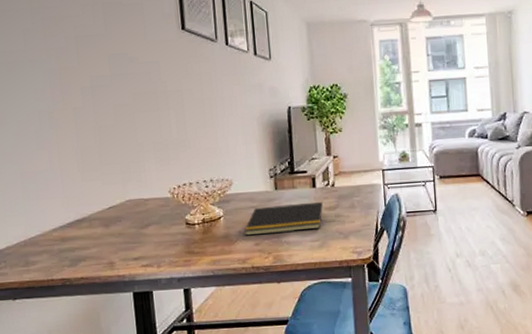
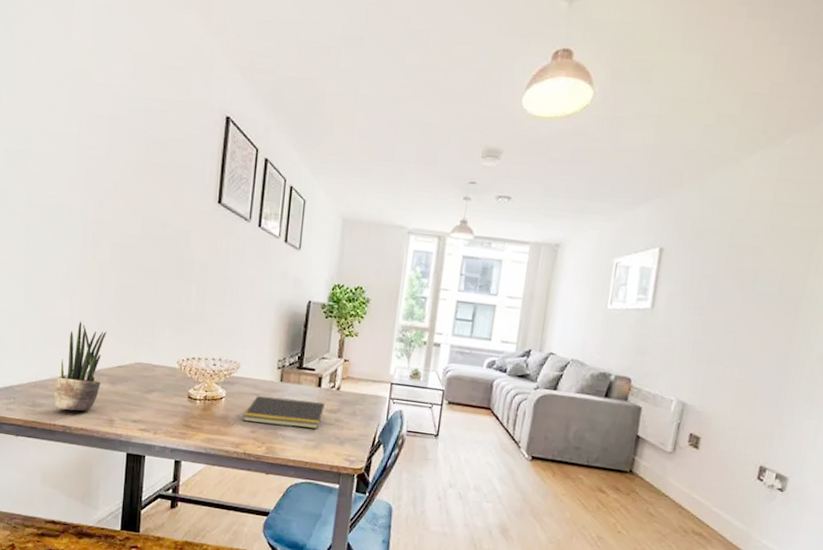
potted plant: none [46,170,94,263] -> present [53,321,107,411]

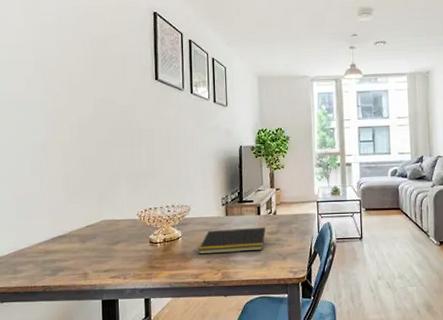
potted plant: present [53,321,107,411] -> none [32,193,73,272]

